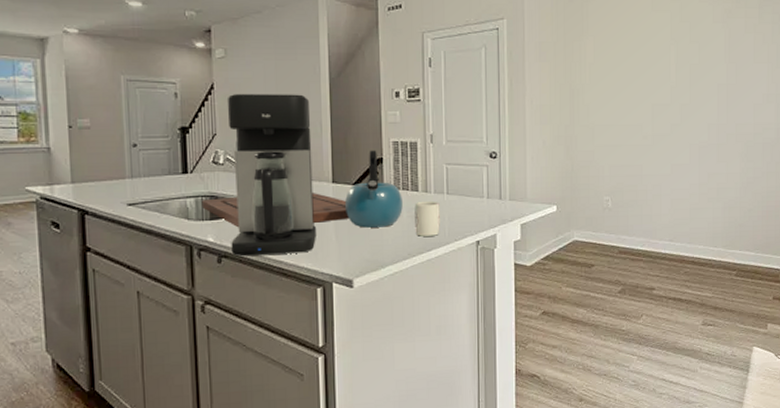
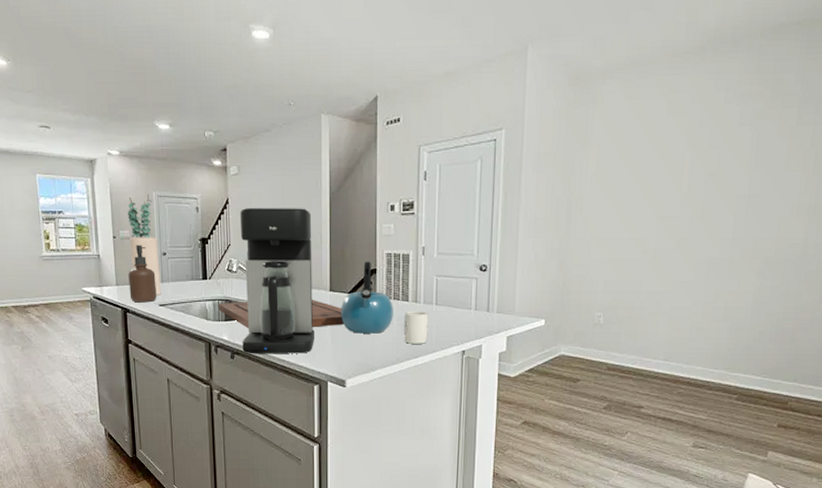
soap dispenser: none [87,135,125,203] -> present [128,245,157,303]
vase: none [88,78,130,195] -> present [128,195,161,297]

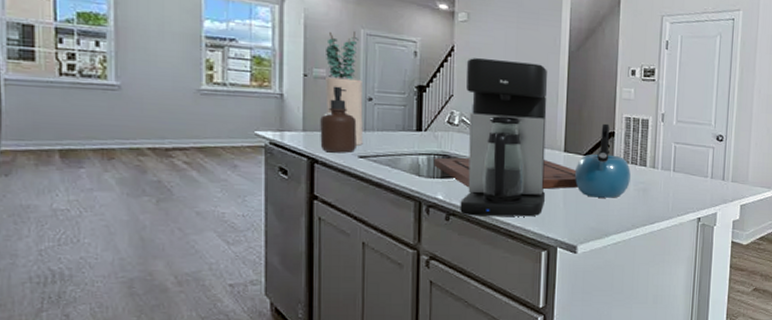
mug: present [404,310,428,344] -> none [640,176,666,210]

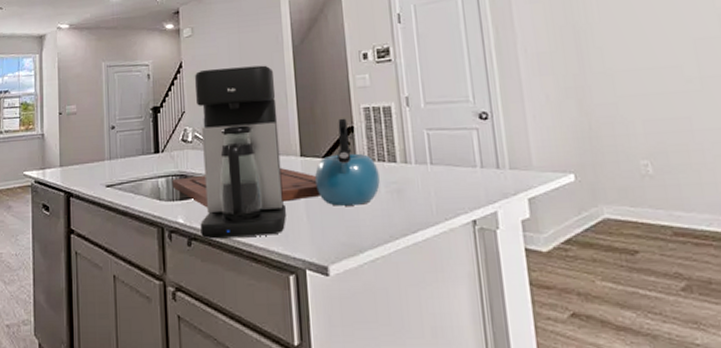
soap dispenser: present [320,86,357,154] -> none [73,119,104,185]
vase: present [325,32,363,147] -> none [75,66,109,177]

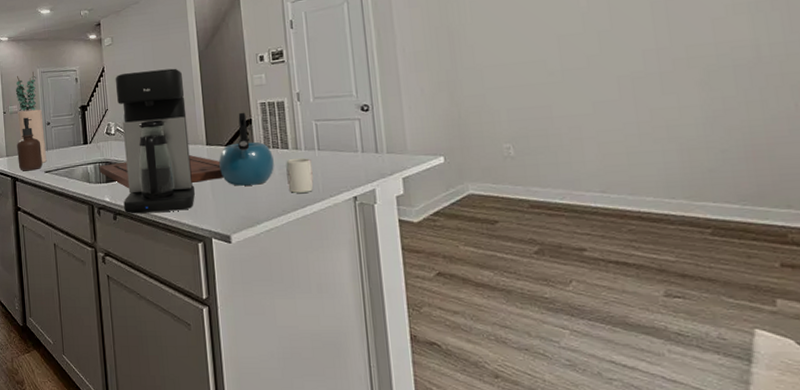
soap dispenser: none [73,119,104,185] -> present [17,117,43,171]
vase: none [75,66,109,177] -> present [16,72,47,164]
mug: none [393,173,426,215] -> present [286,157,314,193]

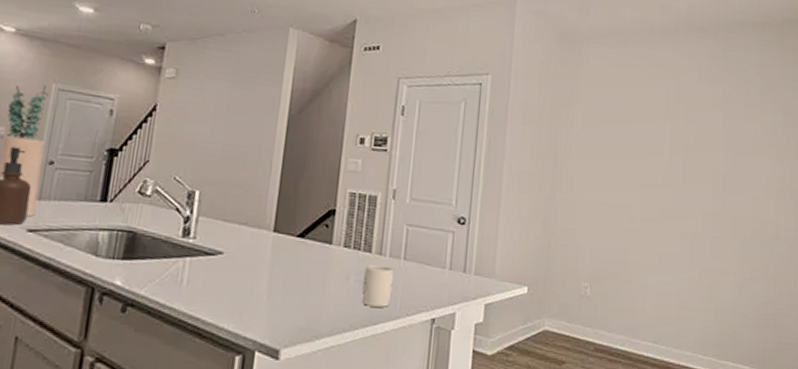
cutting board: present [99,155,223,189] -> none [115,234,287,277]
coffee maker: present [115,68,195,214] -> none [140,119,262,311]
kettle: present [218,112,274,186] -> none [283,199,352,291]

